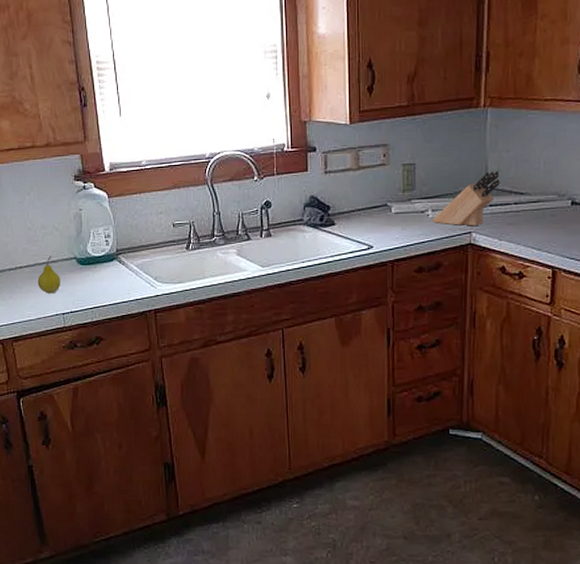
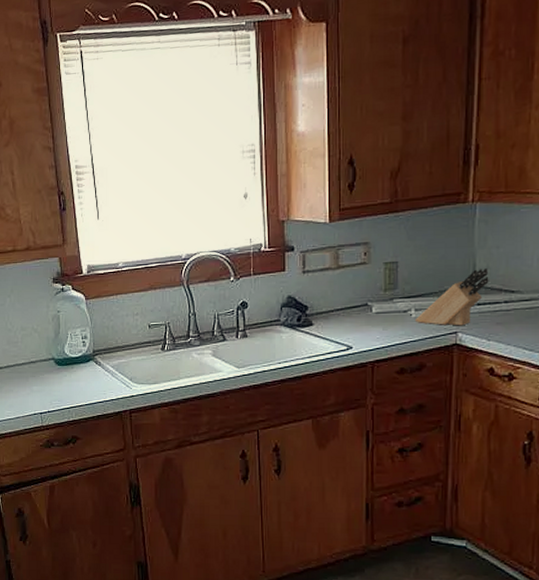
fruit: present [37,255,61,294] -> none [17,356,39,394]

